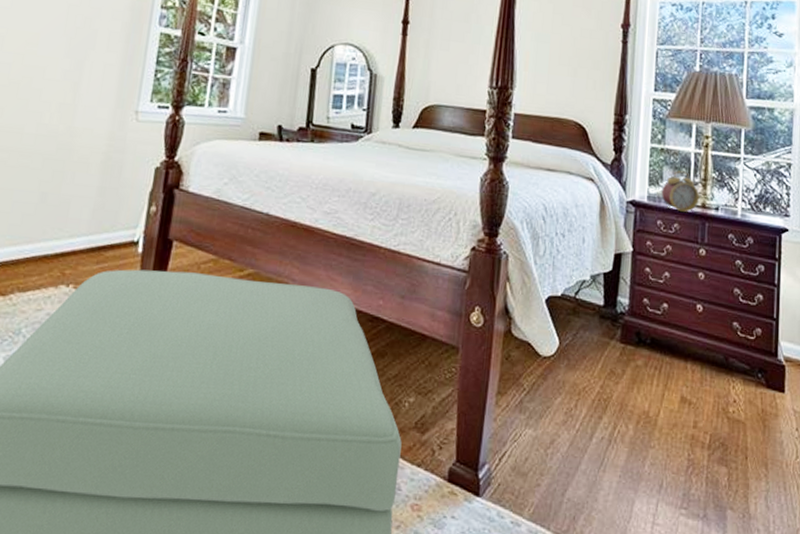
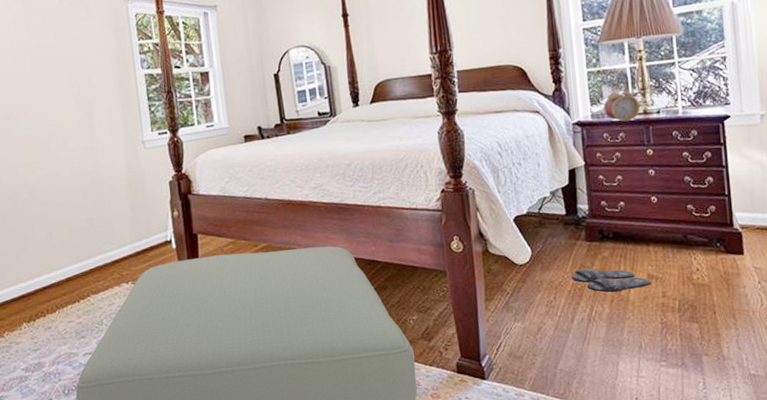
slippers: none [598,375,684,411] -> present [572,268,651,292]

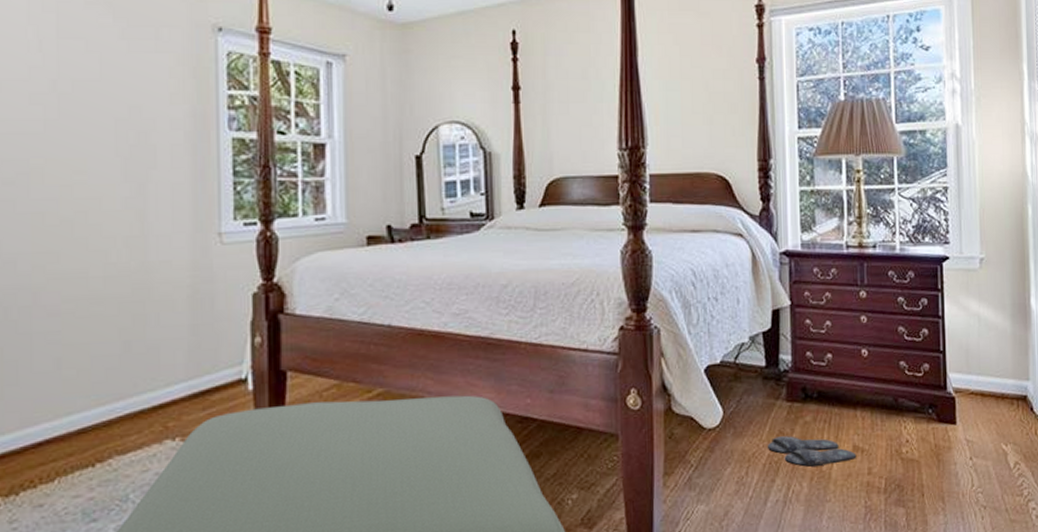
alarm clock: present [603,86,641,122] -> none [815,212,856,255]

